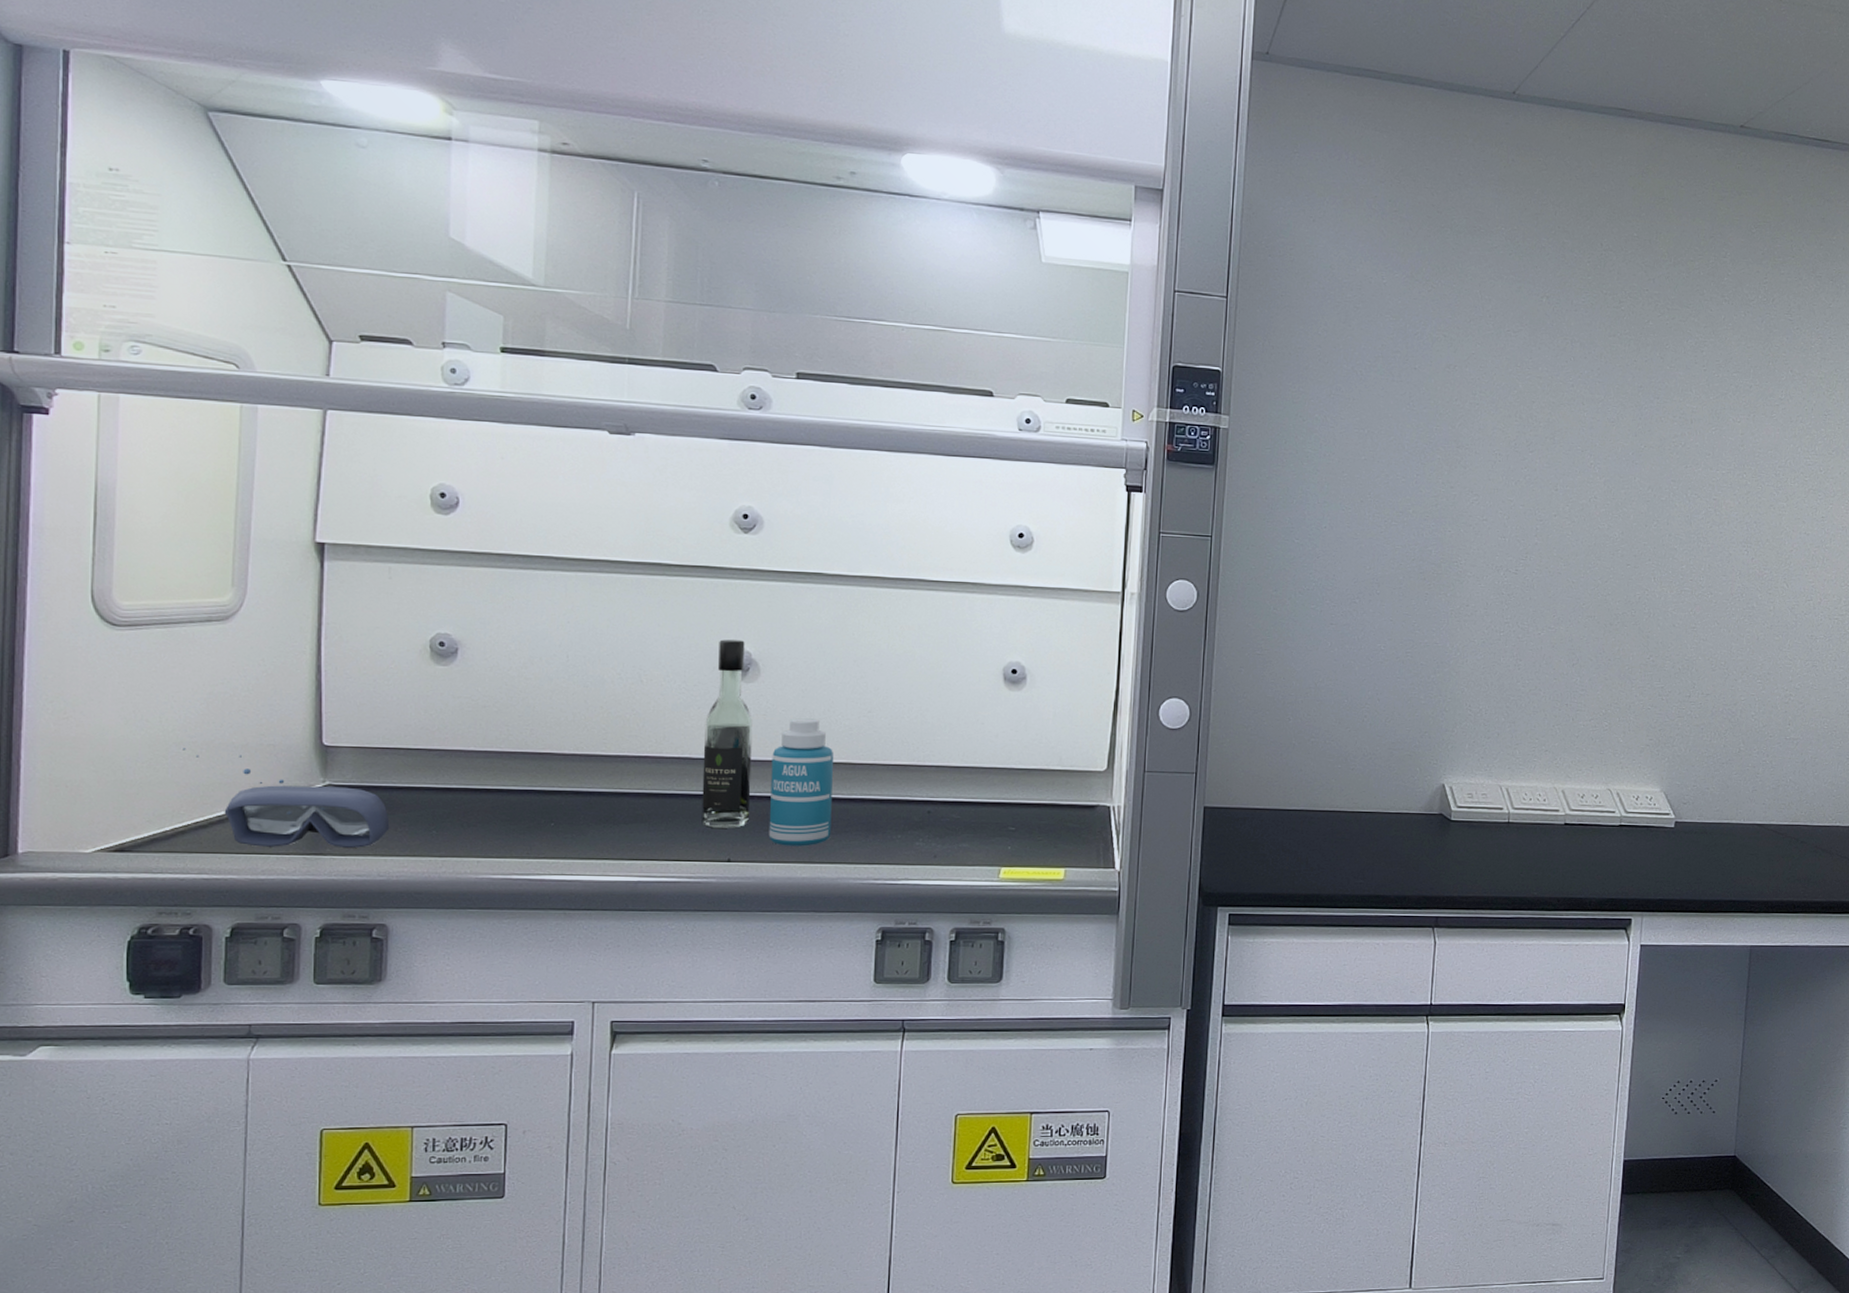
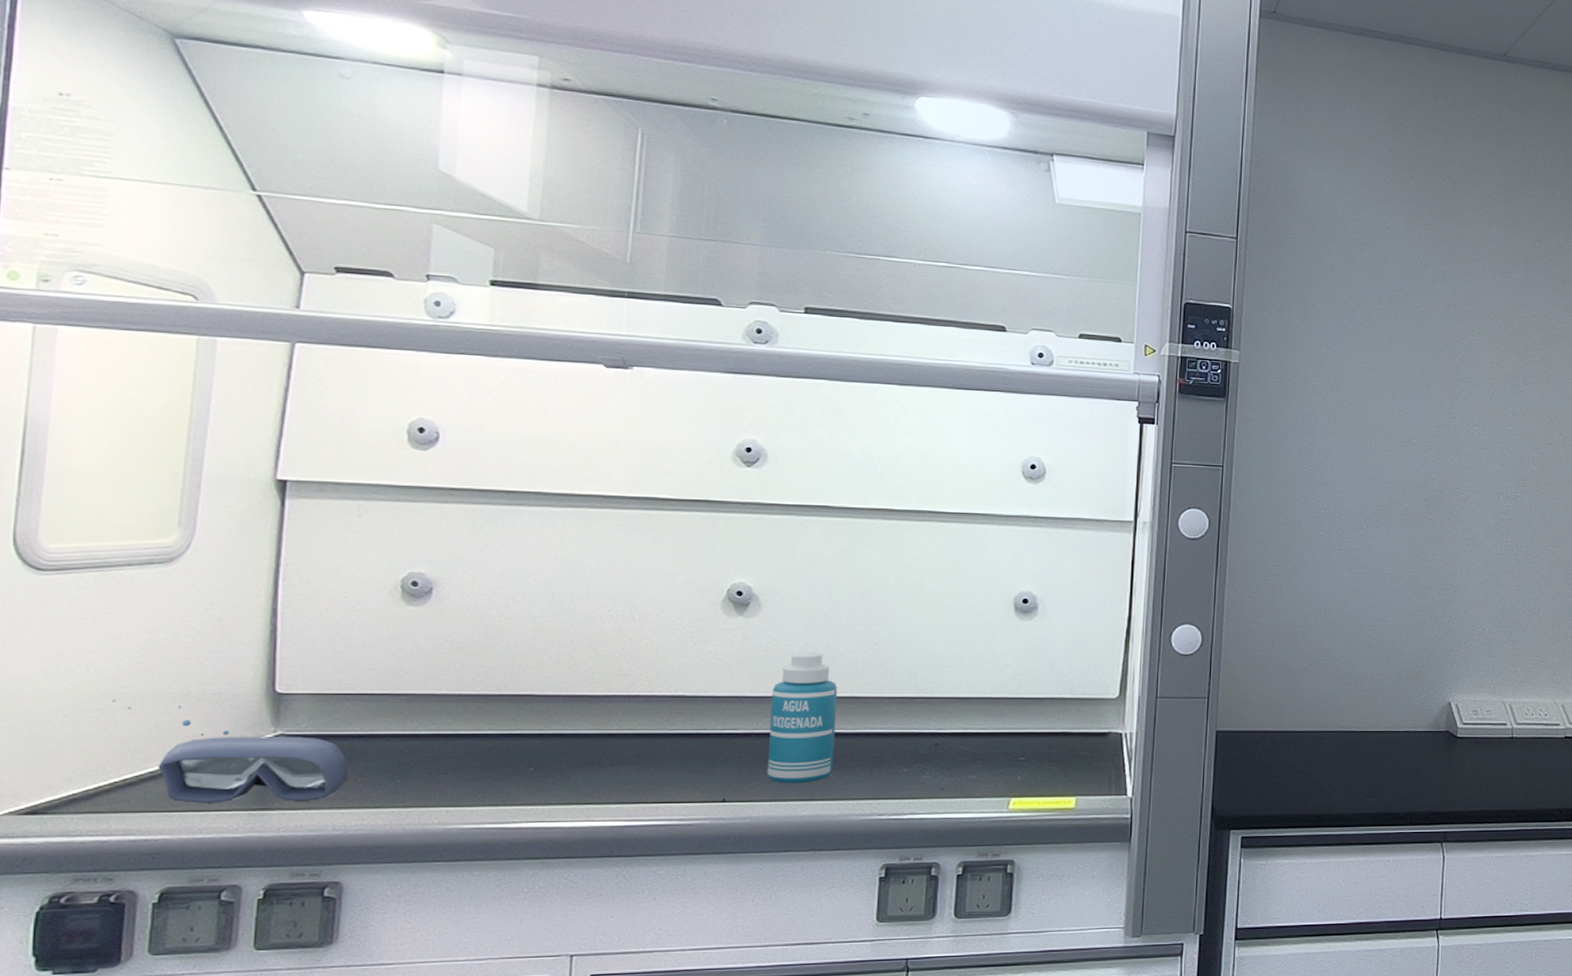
bottle: present [702,639,753,828] -> none [695,574,752,767]

